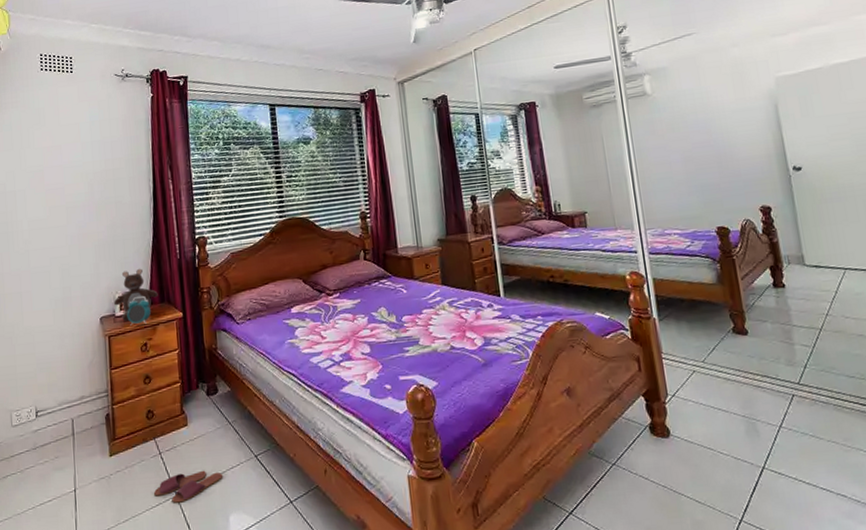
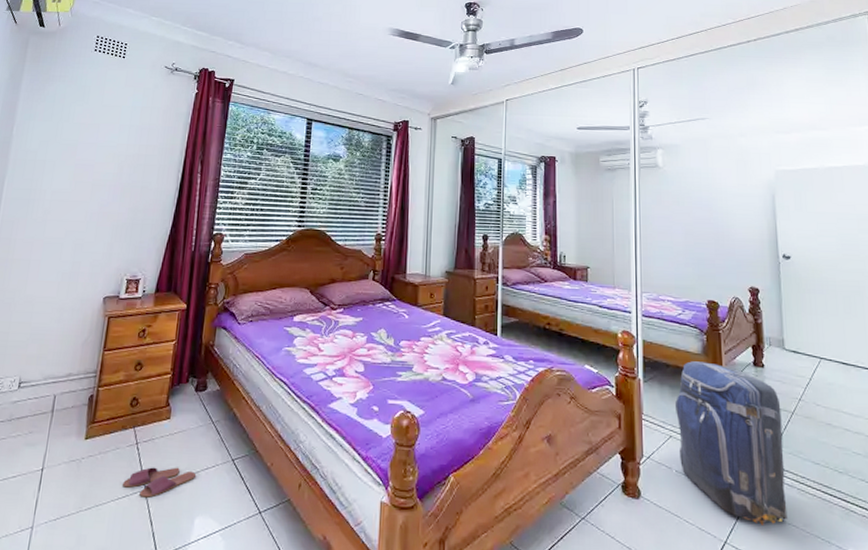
teddy bear: present [113,268,158,322] -> none [120,254,166,305]
alarm clock: present [127,296,151,327] -> none [130,282,156,312]
suitcase: none [695,290,826,446] -> present [676,361,788,525]

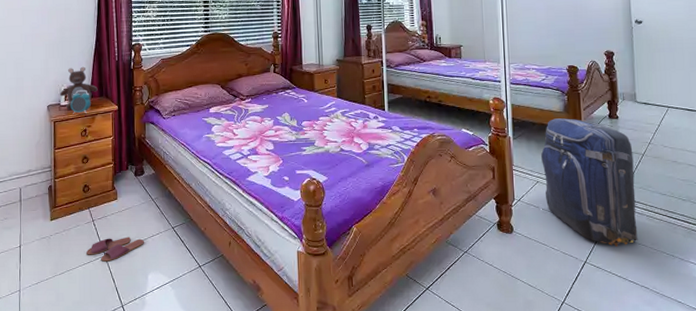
teddy bear: none [120,254,166,305] -> present [59,66,98,111]
alarm clock: none [130,282,156,312] -> present [70,90,91,115]

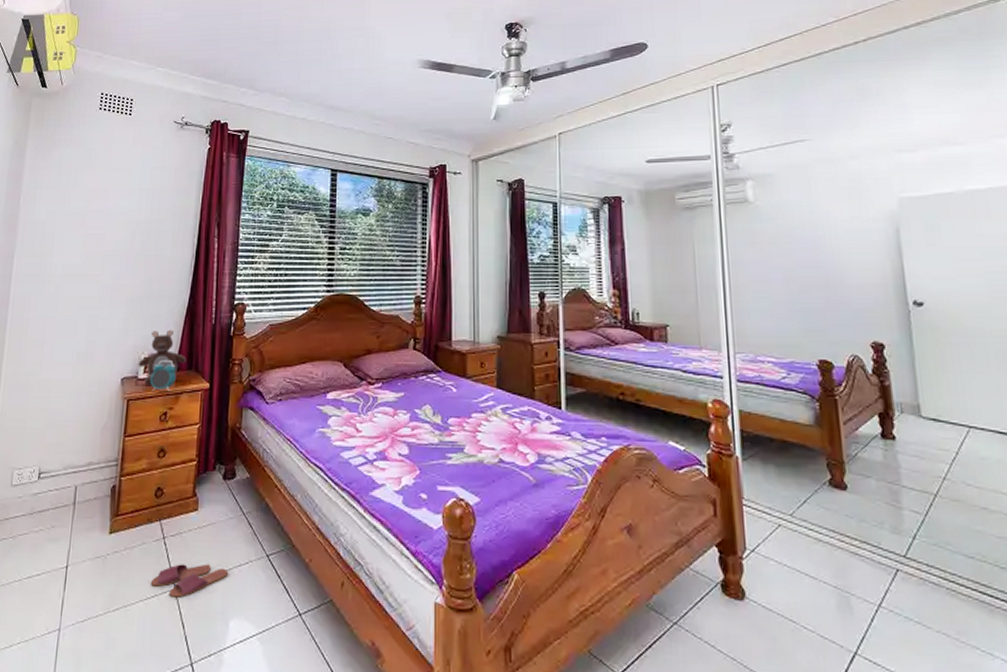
suitcase: present [541,118,638,247] -> none [784,434,935,633]

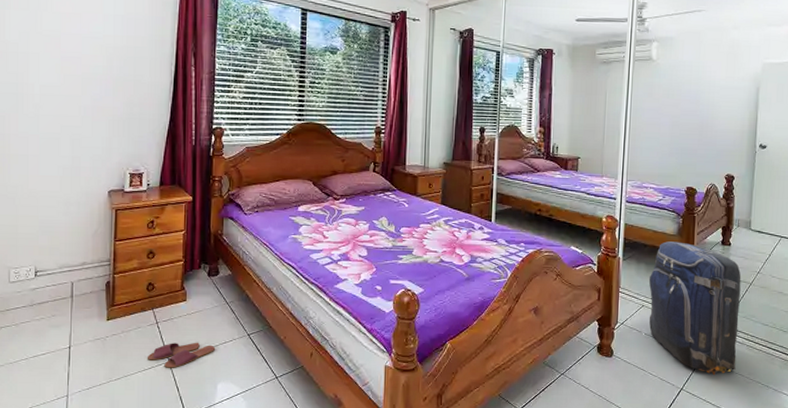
teddy bear: present [138,329,186,386] -> none [123,149,170,198]
alarm clock: present [150,360,176,393] -> none [136,176,161,204]
suitcase: none [784,434,935,633] -> present [649,241,741,375]

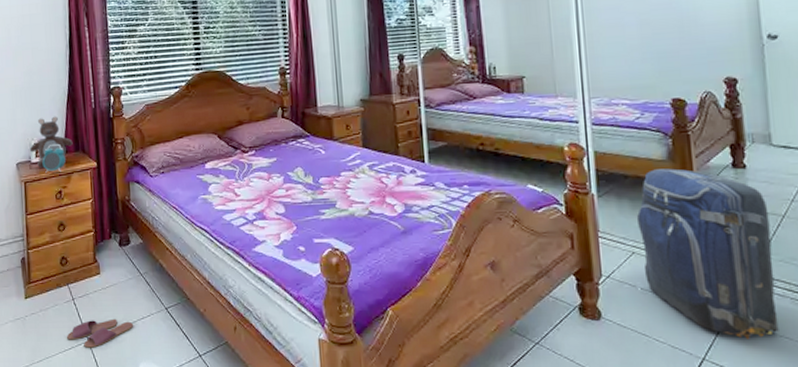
teddy bear: none [123,149,170,198] -> present [29,116,73,169]
alarm clock: none [136,176,161,204] -> present [42,144,66,174]

